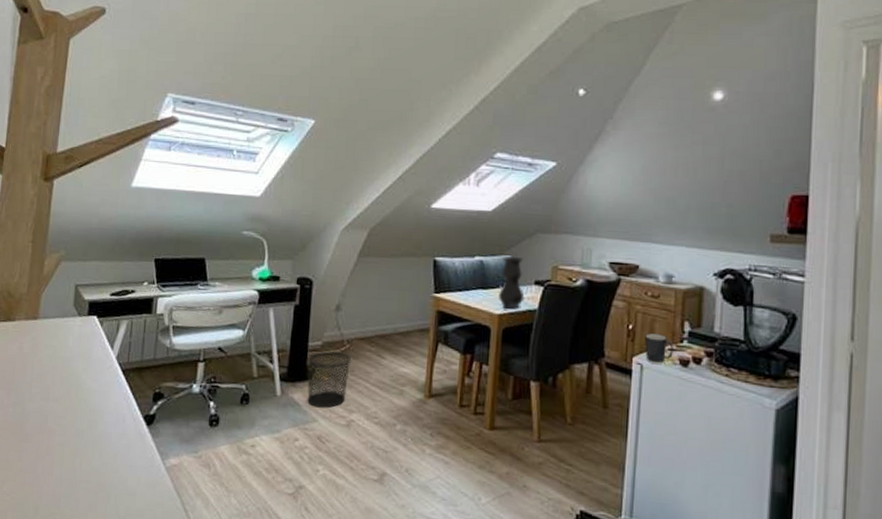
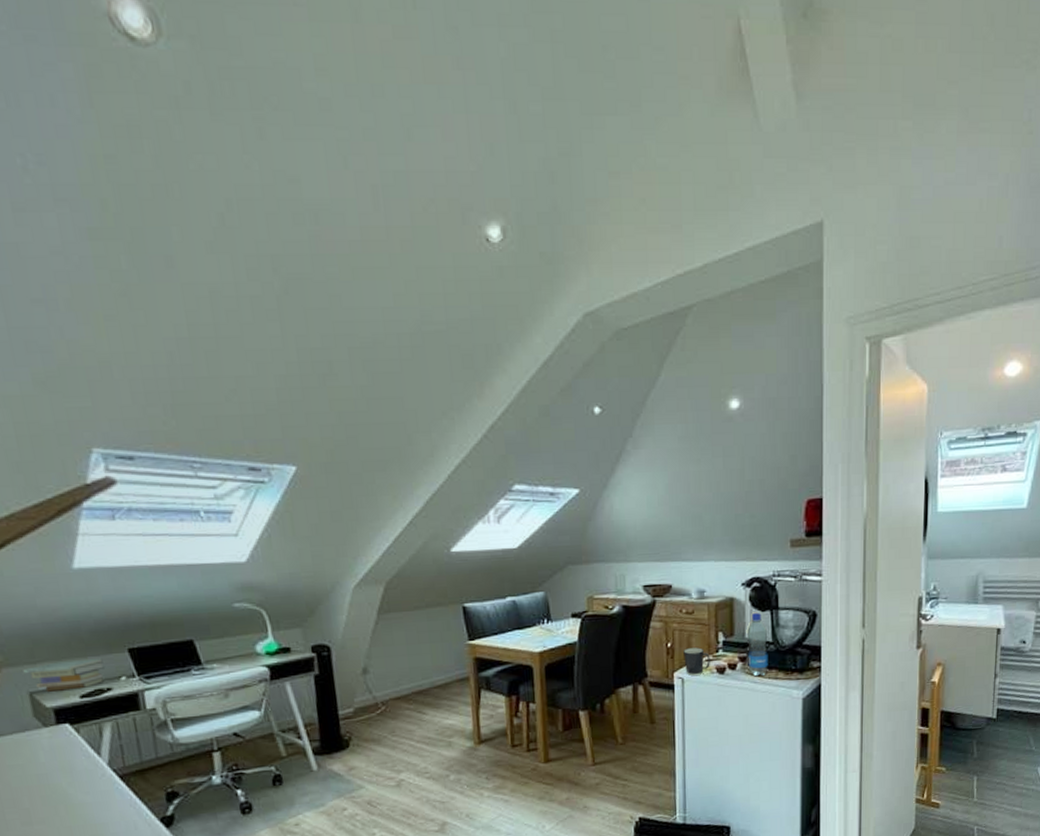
books: none [76,262,134,288] -> present [23,659,104,692]
waste bin: present [307,351,351,408] -> none [341,715,391,774]
vase: present [499,256,525,309] -> none [534,592,563,645]
bottle: none [715,307,739,377] -> present [747,613,768,677]

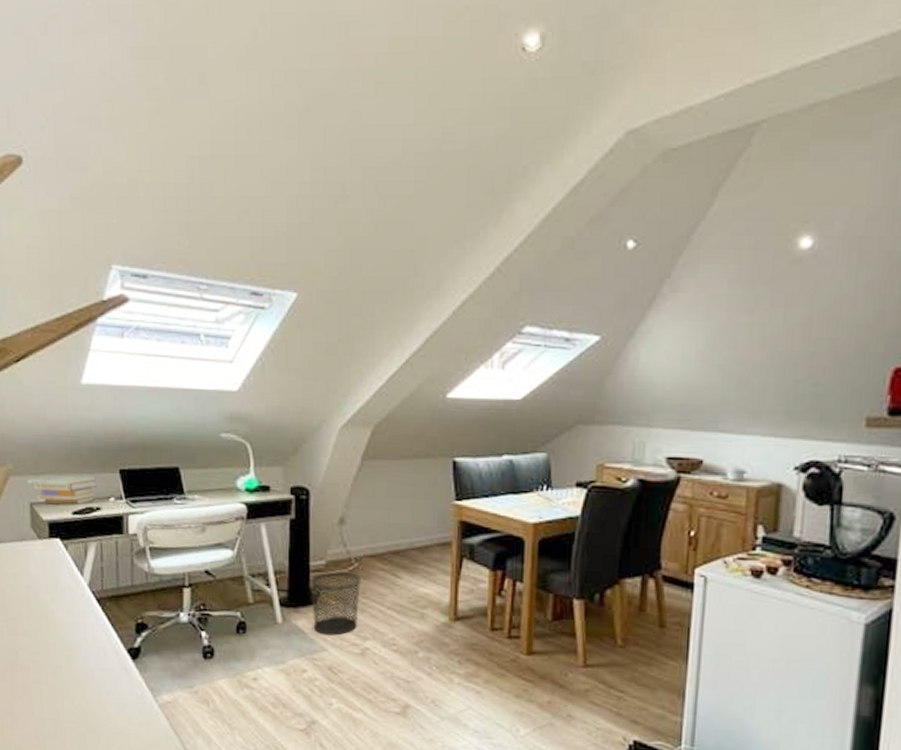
waste bin: none [341,715,391,774] -> present [311,571,360,636]
mug: present [683,647,710,677] -> none [709,540,744,577]
bottle: present [747,613,768,677] -> none [793,506,823,588]

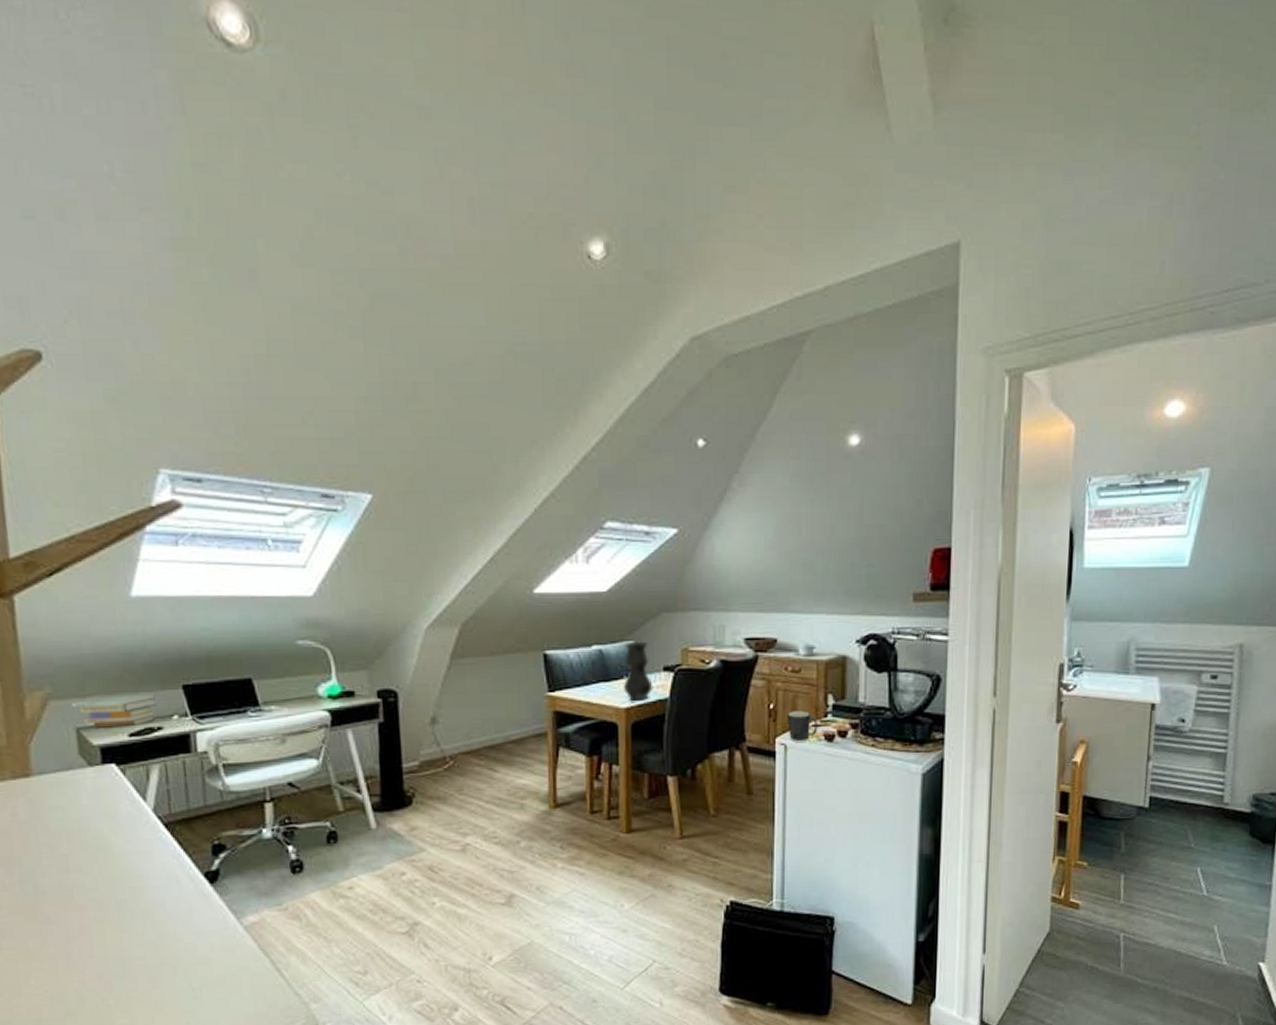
waste bin: present [311,571,360,636] -> none [405,771,457,836]
vase: none [533,454,564,517] -> present [623,642,653,701]
mug: none [709,540,744,577] -> present [788,711,817,743]

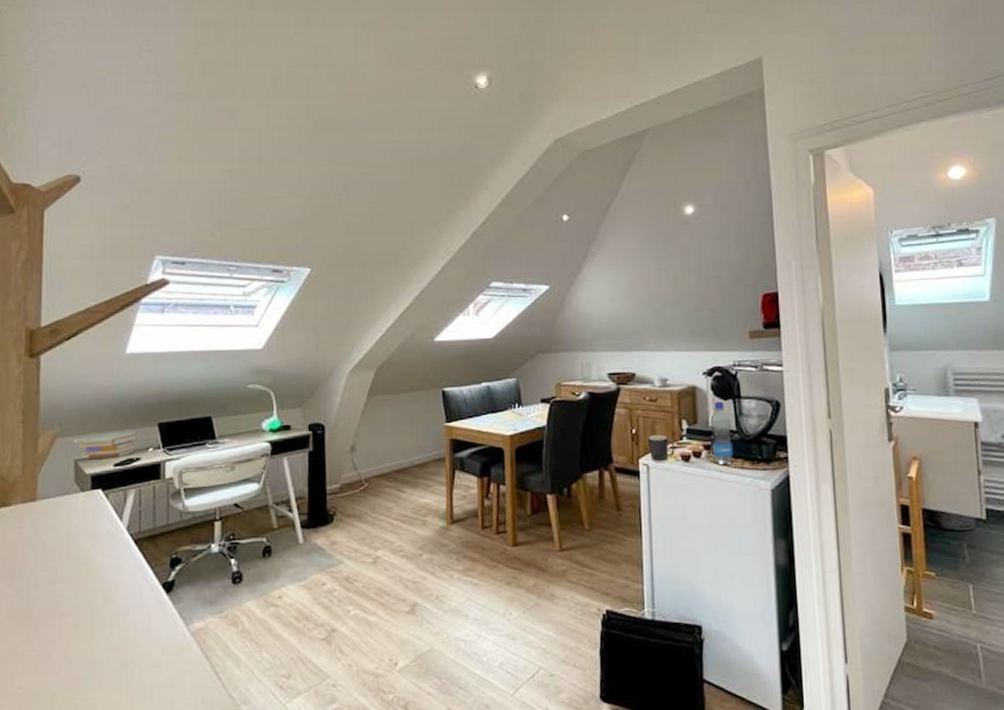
vase: present [623,642,653,701] -> none [507,379,533,429]
bottle: none [860,674,884,747] -> present [710,402,734,466]

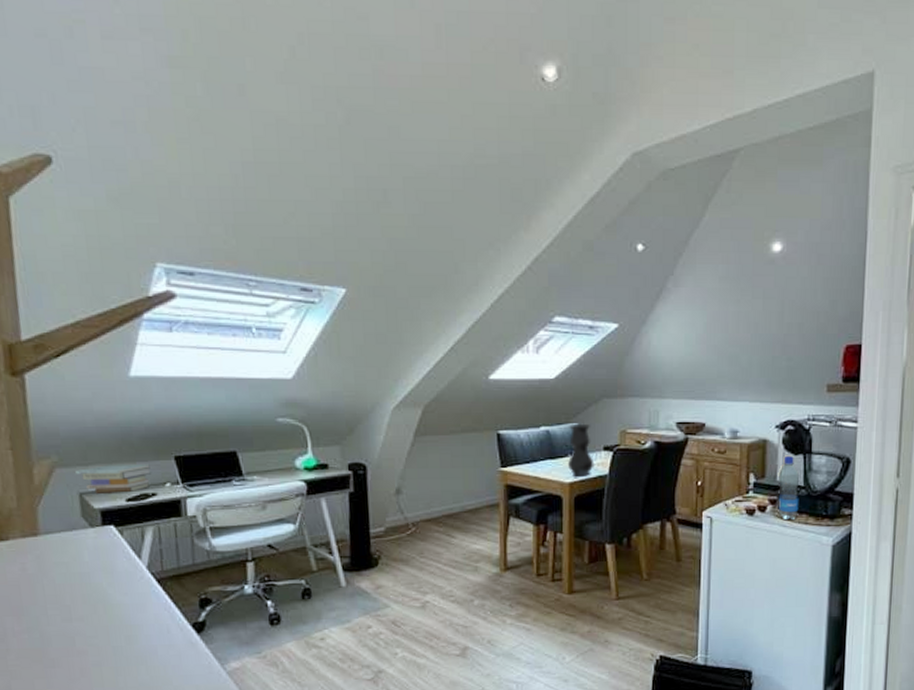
vase: none [507,379,533,429] -> present [568,424,594,476]
mug: present [648,434,675,464] -> none [713,488,740,516]

